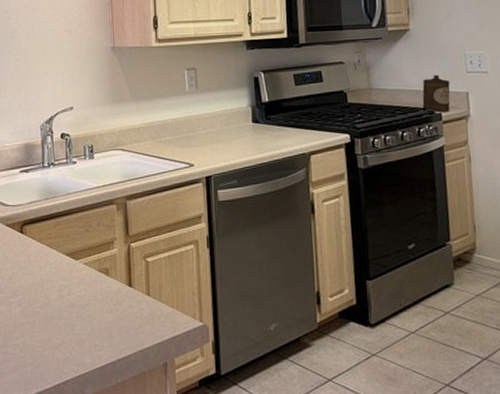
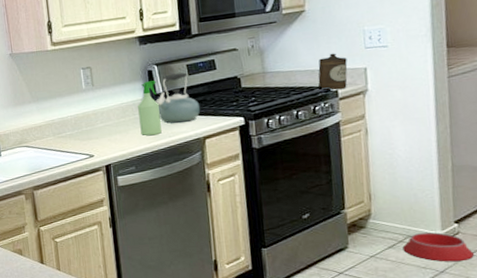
spray bottle: none [241,88,266,147] -> present [137,80,162,136]
kettle: none [261,82,307,135] -> present [156,72,201,123]

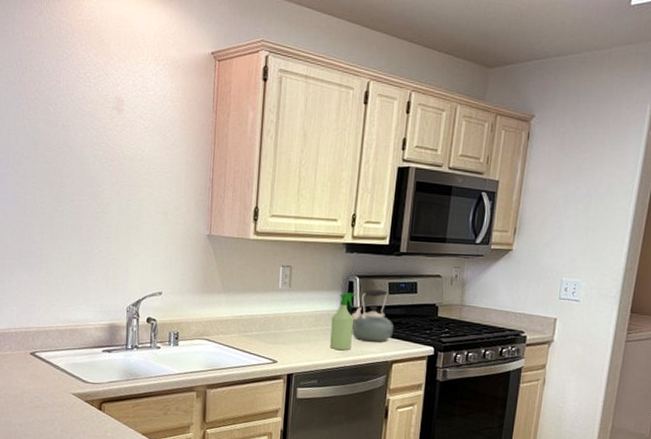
canister: present [318,53,348,90] -> none [510,298,541,336]

